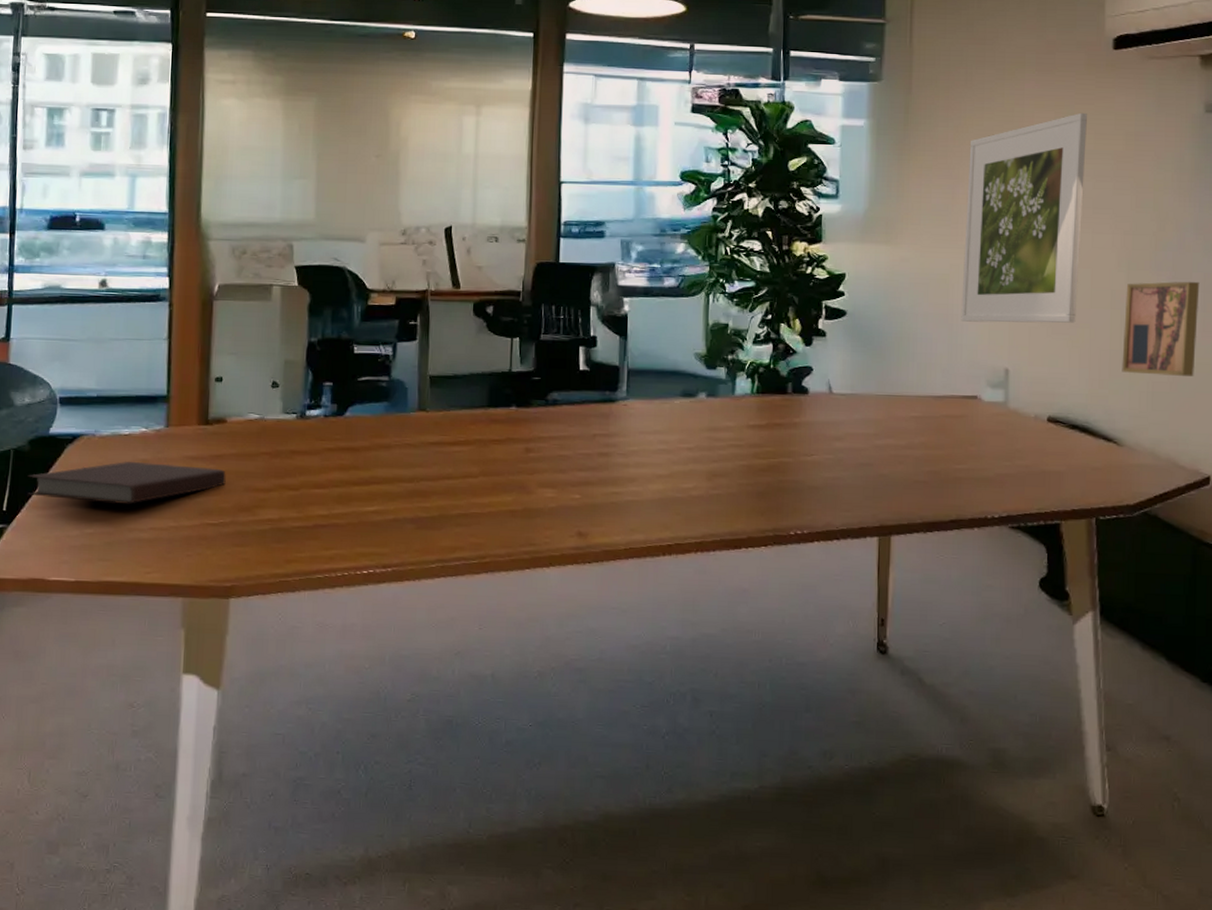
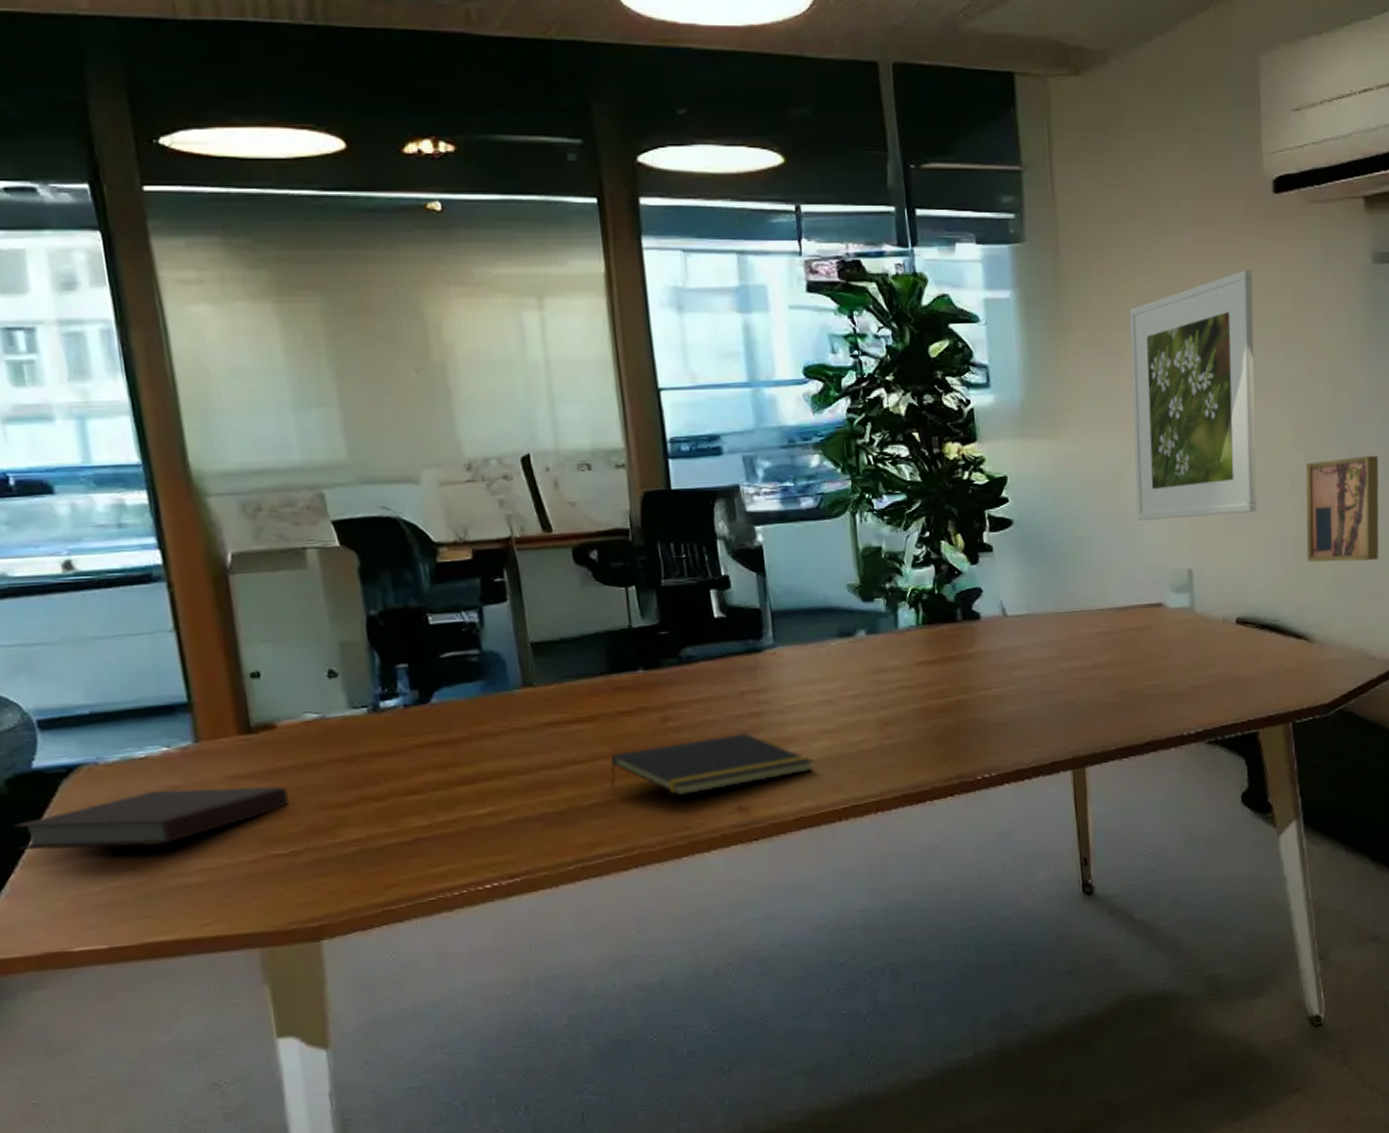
notepad: none [475,469,647,516] -> present [610,733,814,796]

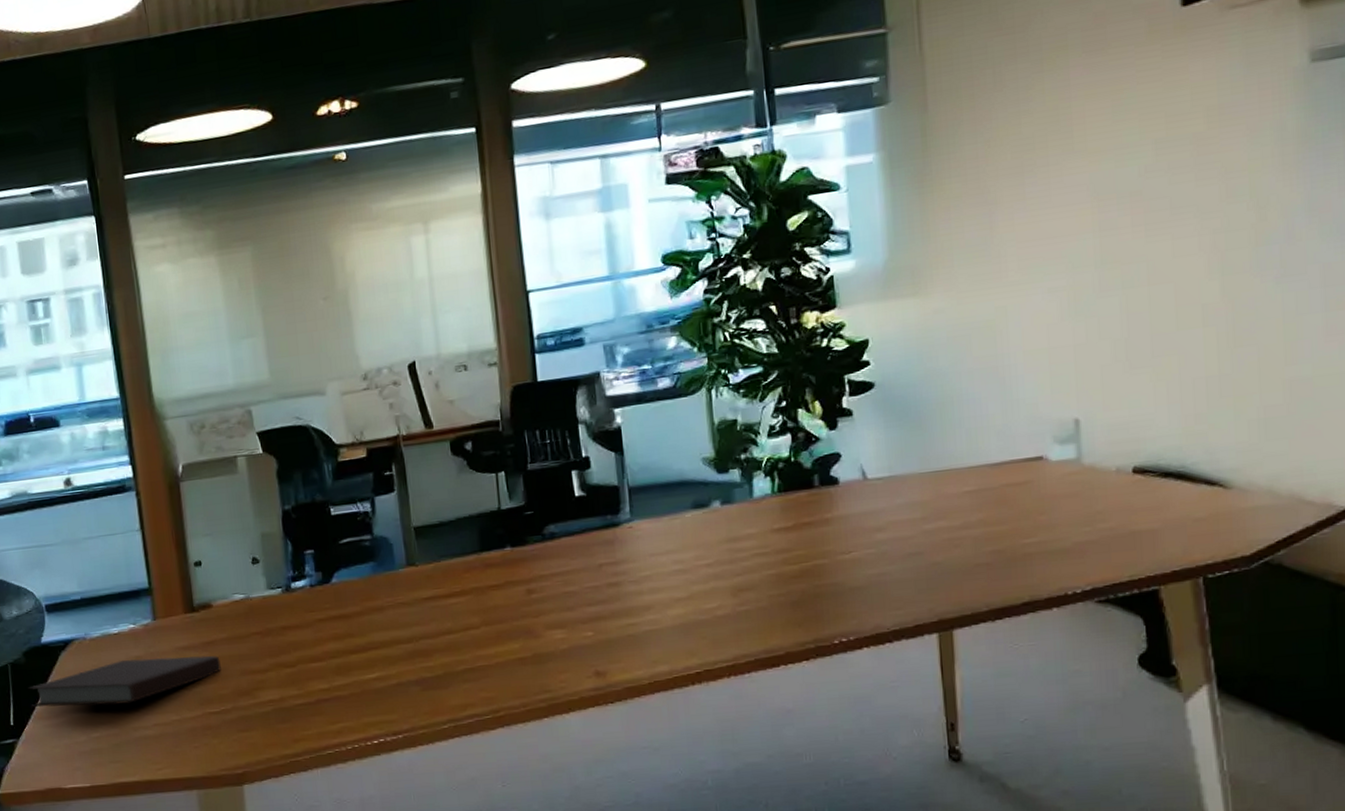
notepad: present [610,733,814,796] -> none [480,602,668,661]
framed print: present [1129,269,1257,521] -> none [1006,92,1159,372]
wall art: present [1305,455,1379,562] -> none [1221,275,1319,401]

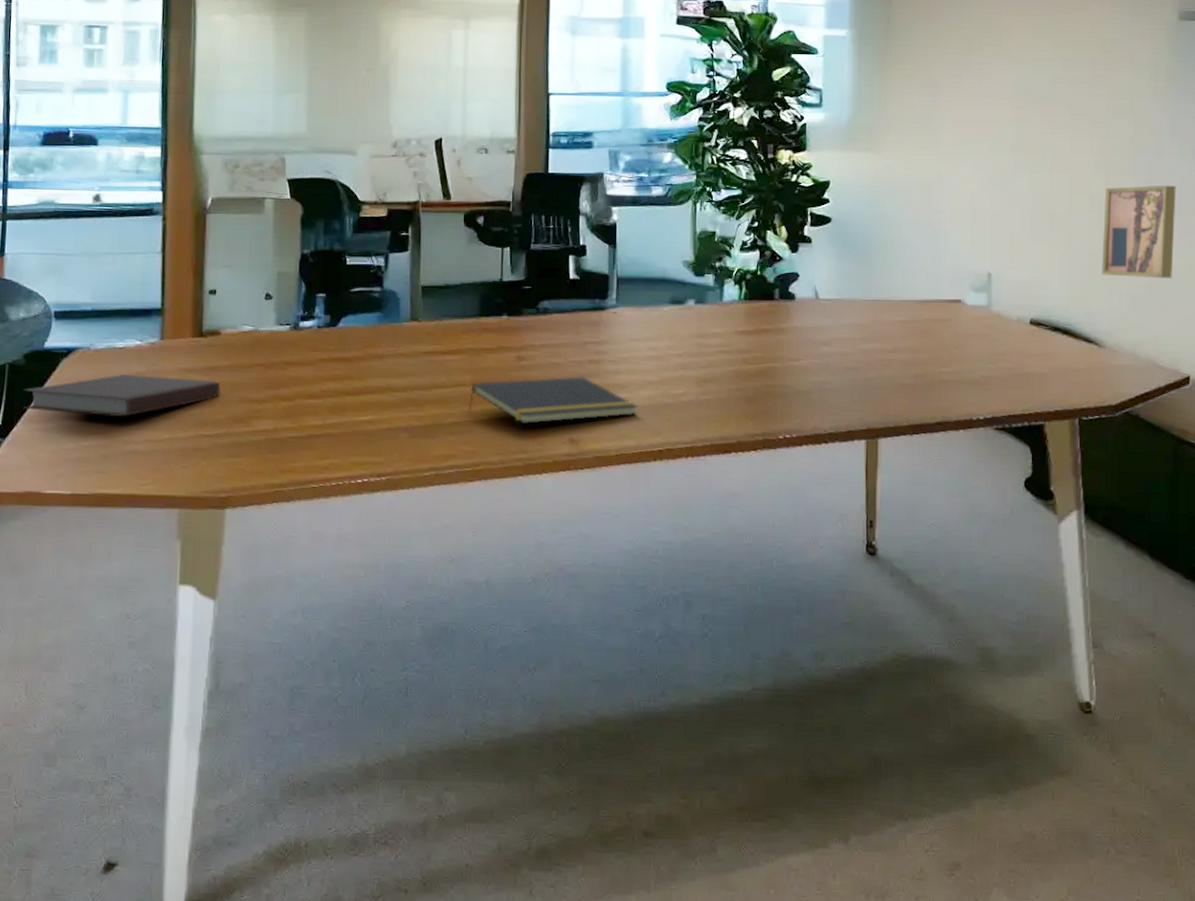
notepad: none [480,602,668,661] -> present [468,376,638,424]
wall art: none [1221,275,1319,401] -> present [1102,185,1176,278]

